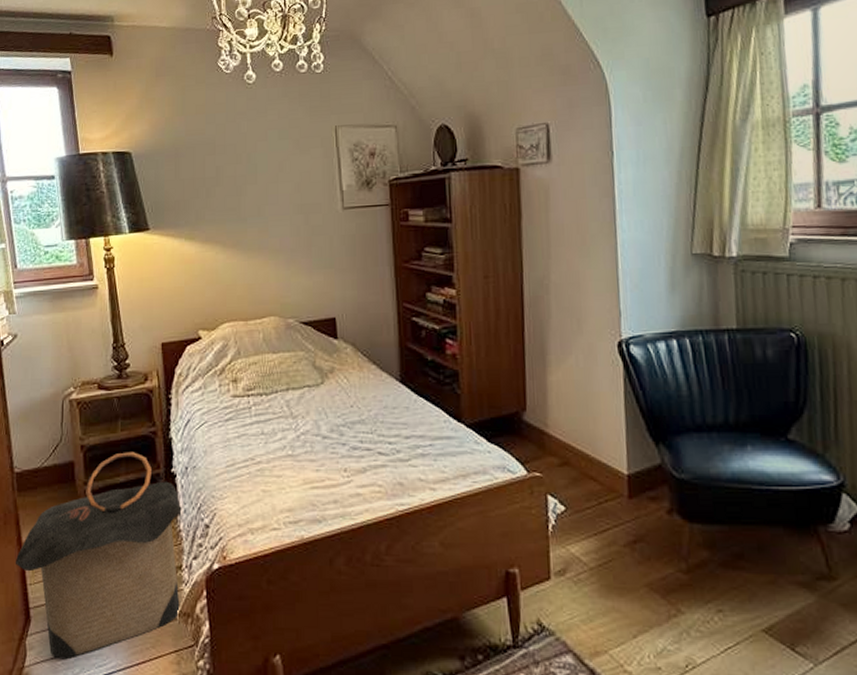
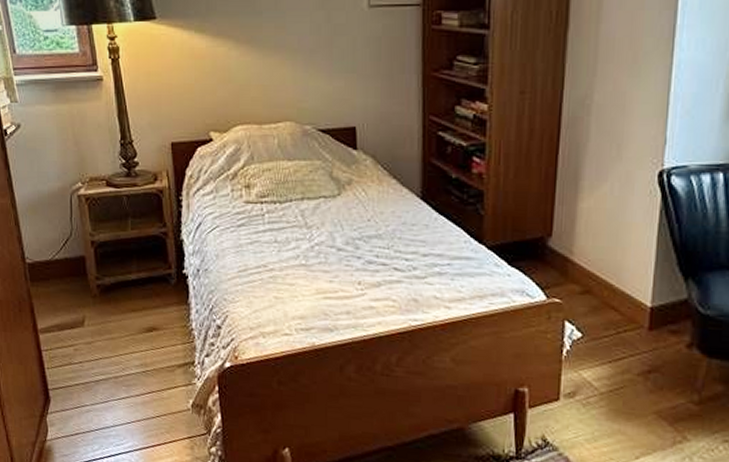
laundry hamper: present [15,452,182,660] -> none [32,250,194,437]

